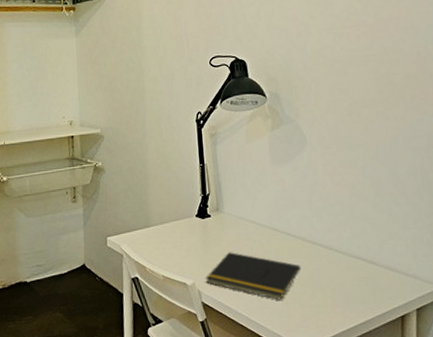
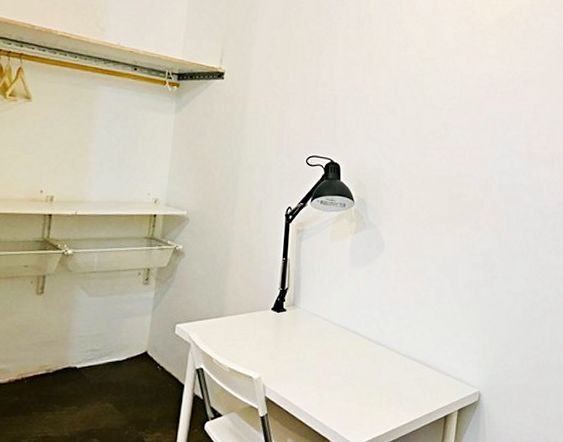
notepad: present [205,252,301,300] -> none [271,348,364,397]

